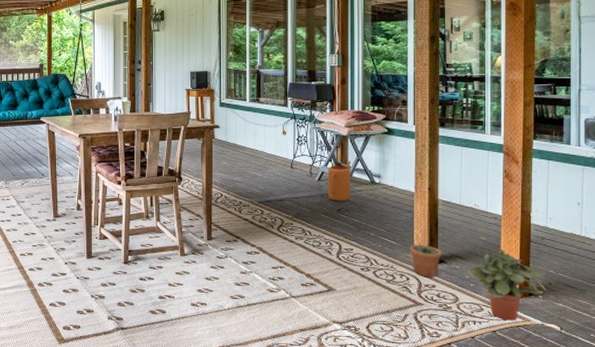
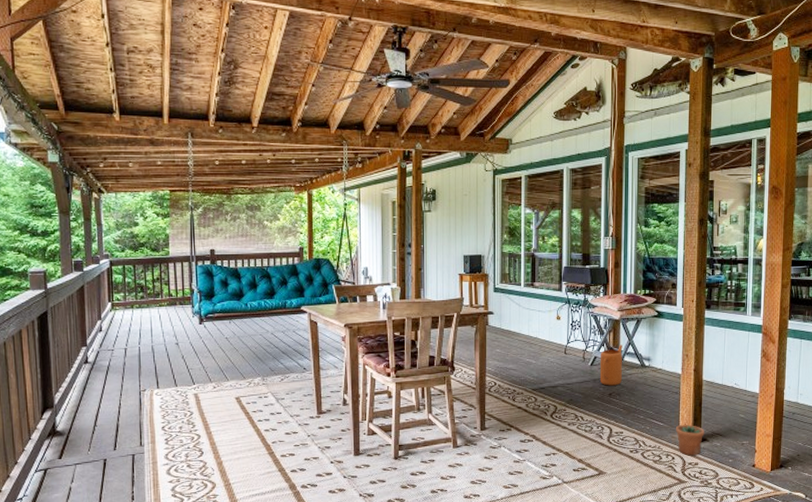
potted plant: present [468,249,547,321] -> none [728,425,795,492]

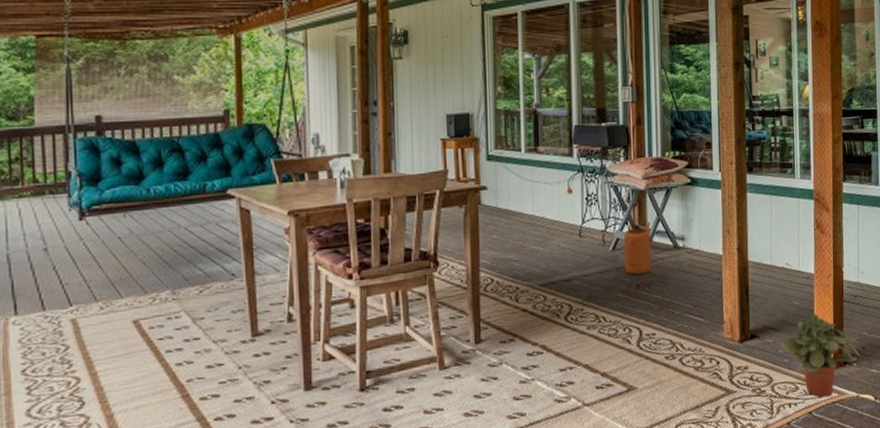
planter: present [675,425,704,456] -> none [718,318,754,358]
potted plant: none [728,425,795,492] -> present [782,313,861,398]

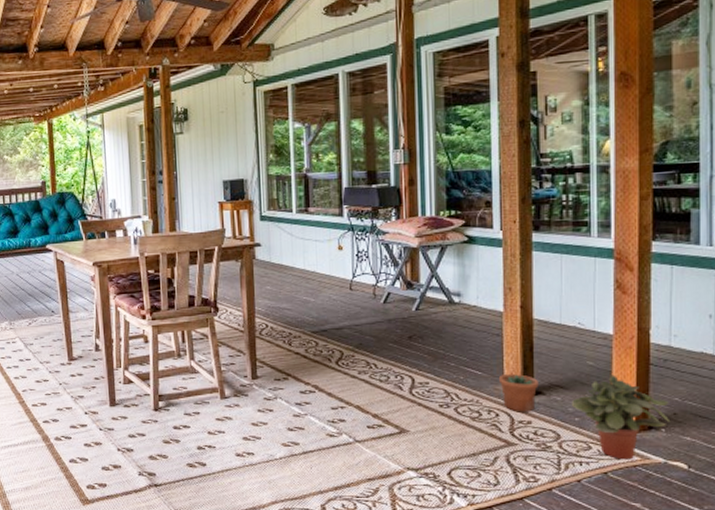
watering can: present [623,221,651,275] -> none [394,277,425,327]
planter: none [718,318,754,358] -> present [498,374,539,412]

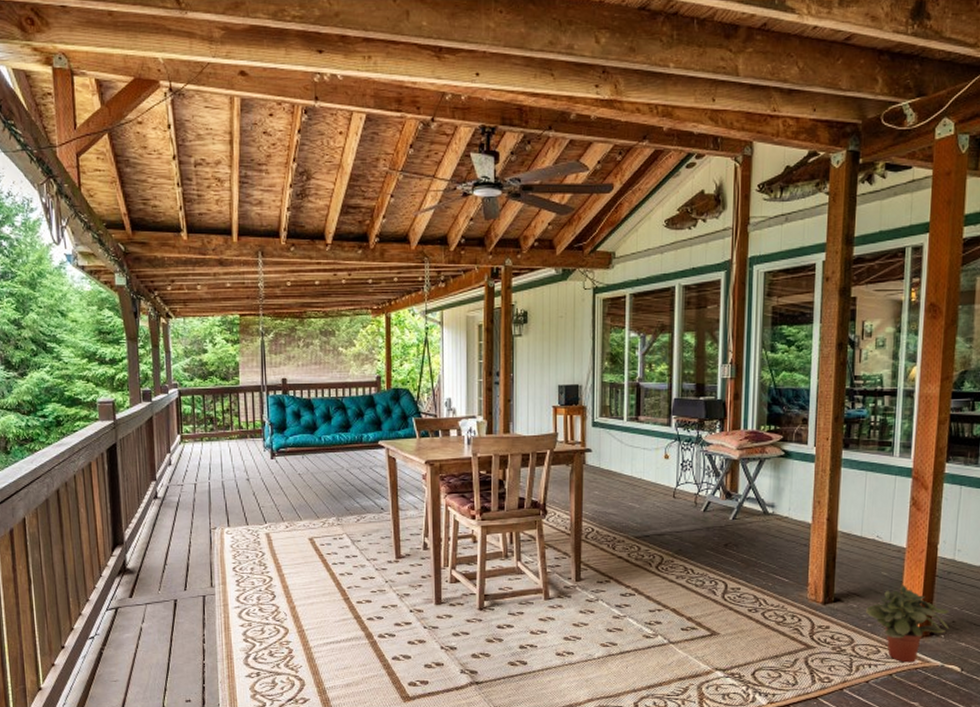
planter: present [498,374,539,412] -> none [803,582,838,618]

